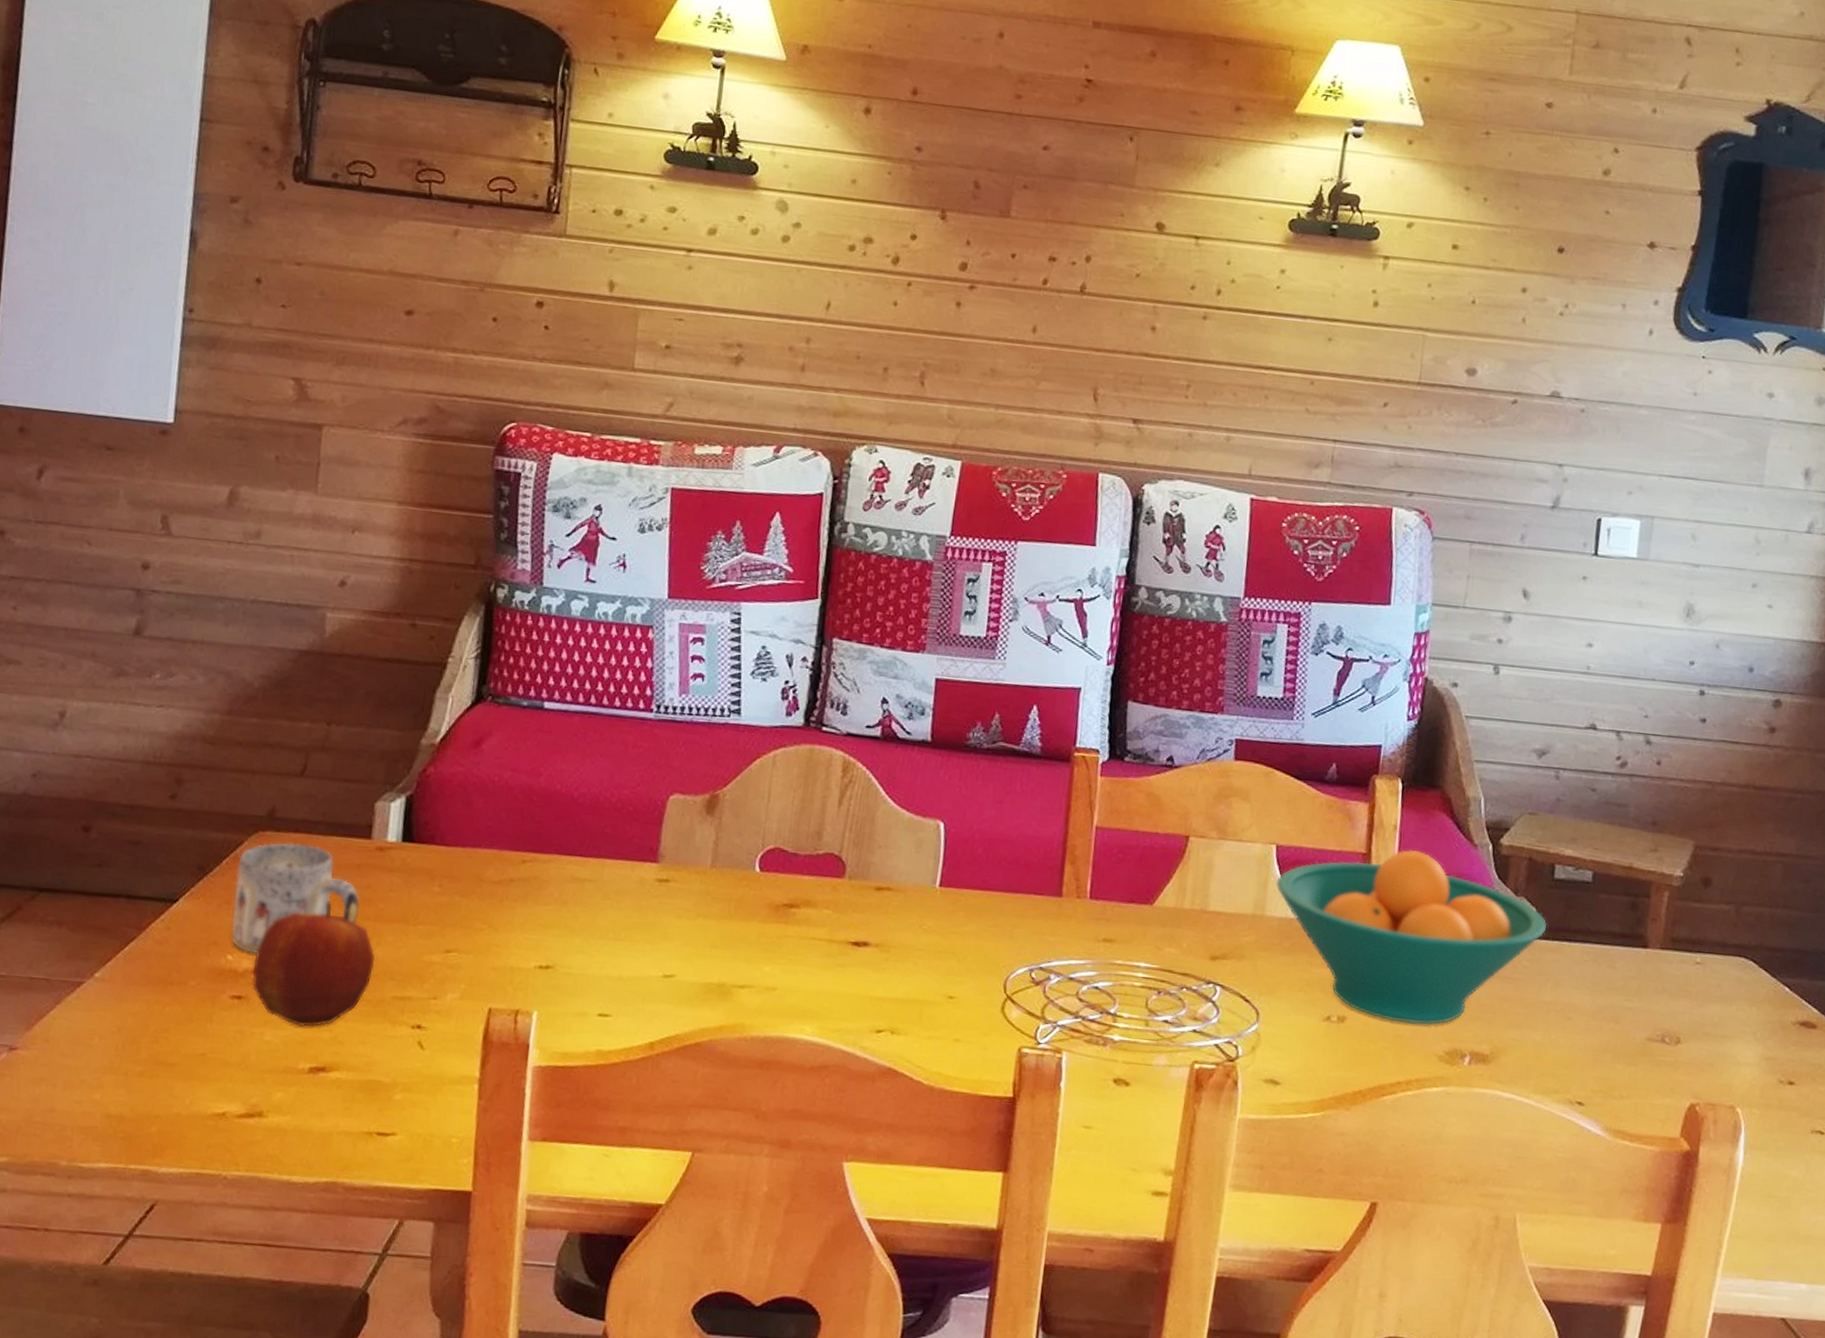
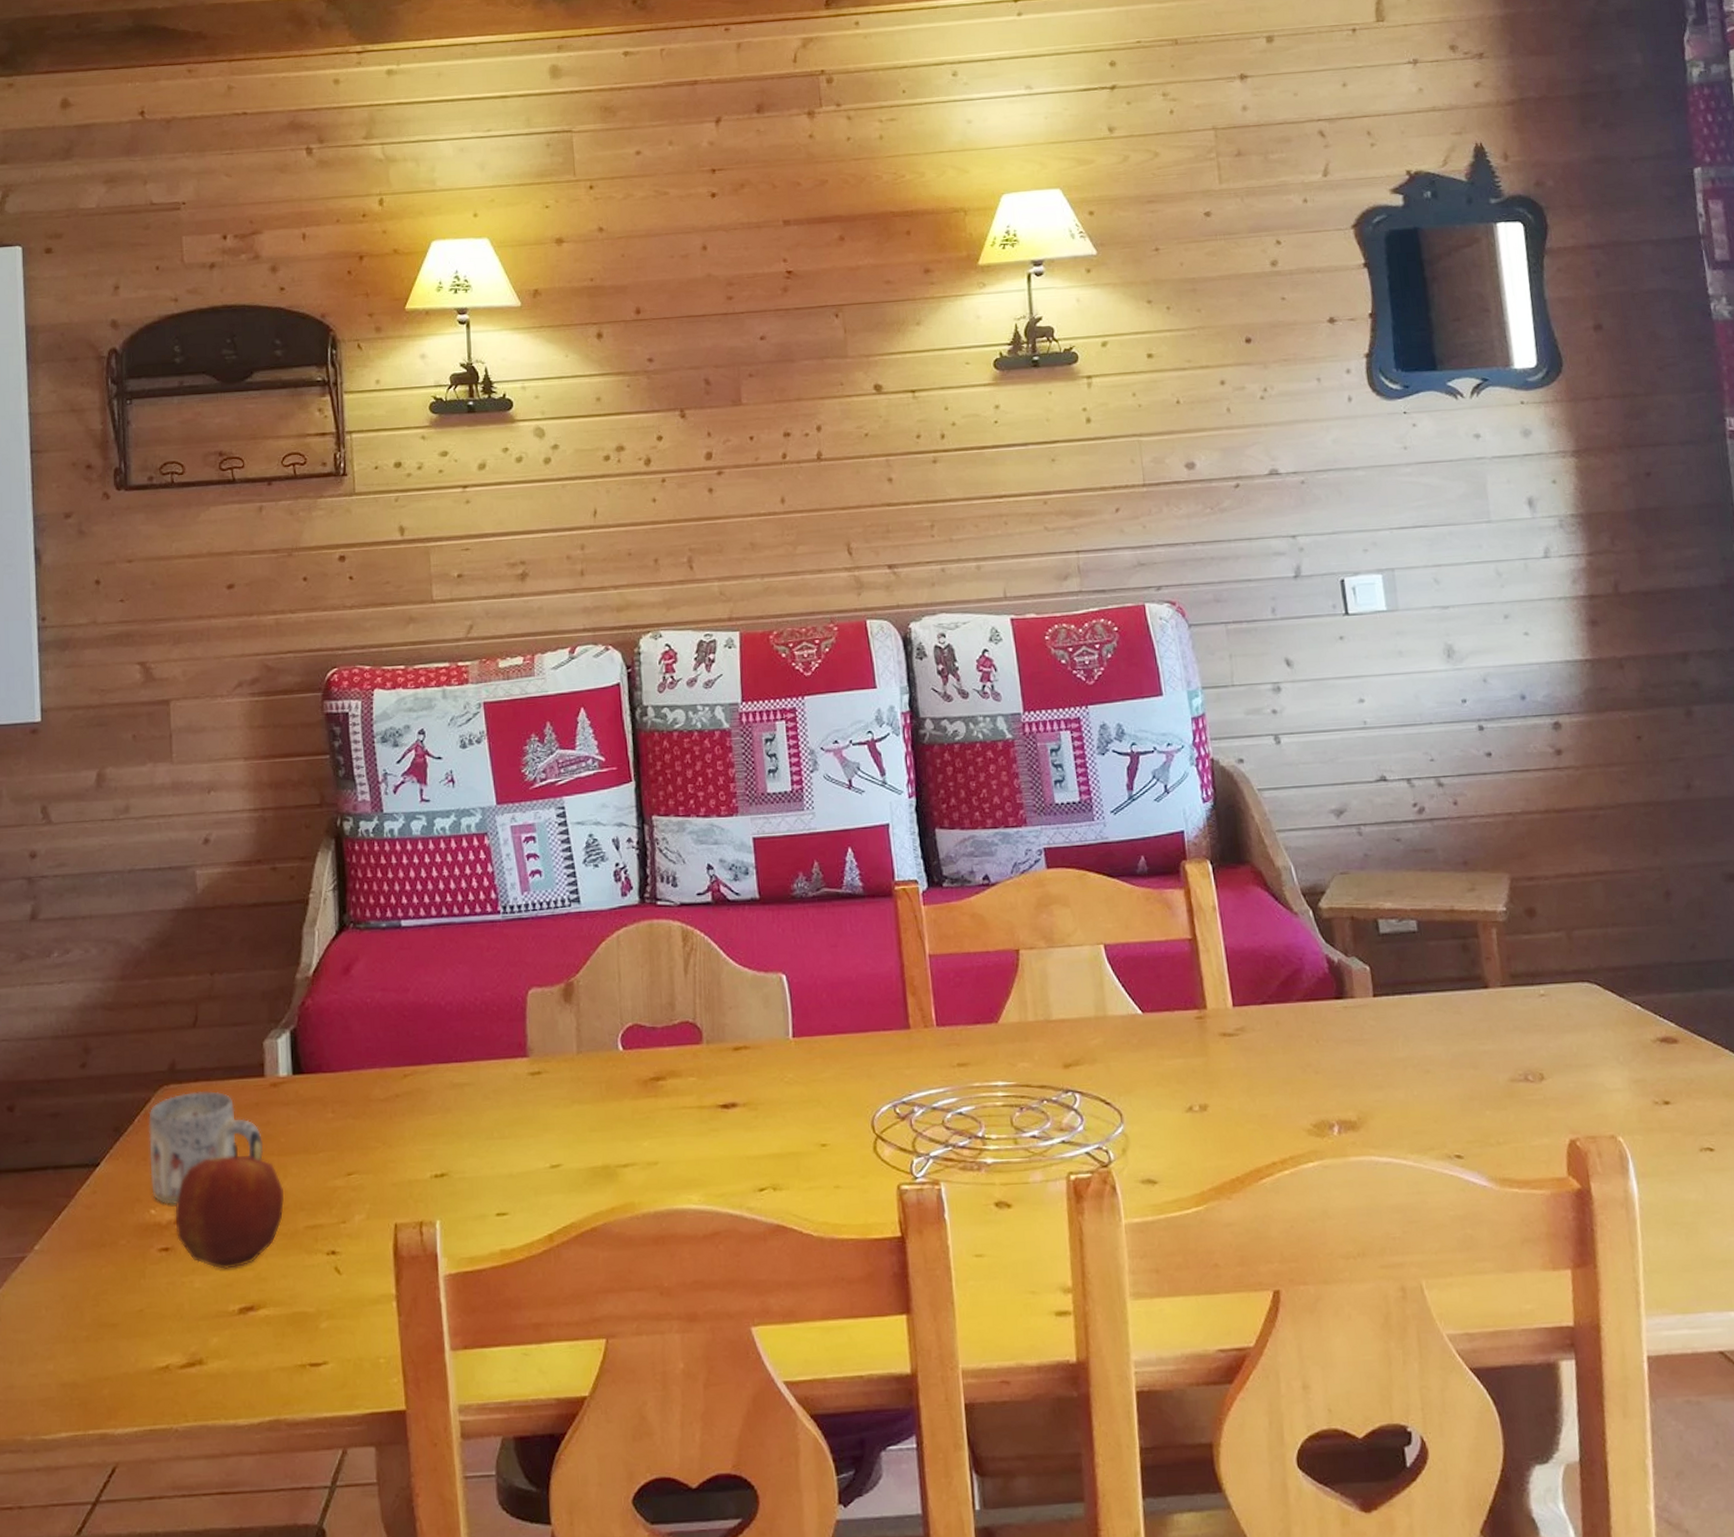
fruit bowl: present [1275,849,1548,1026] -> none [1111,927,1384,1102]

